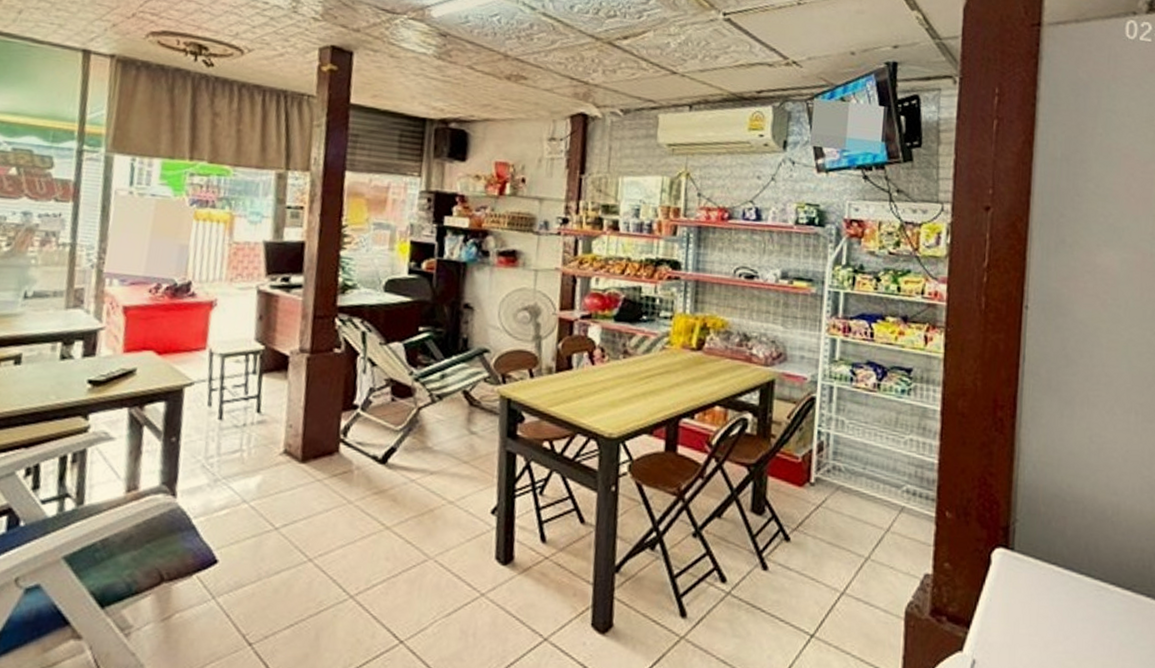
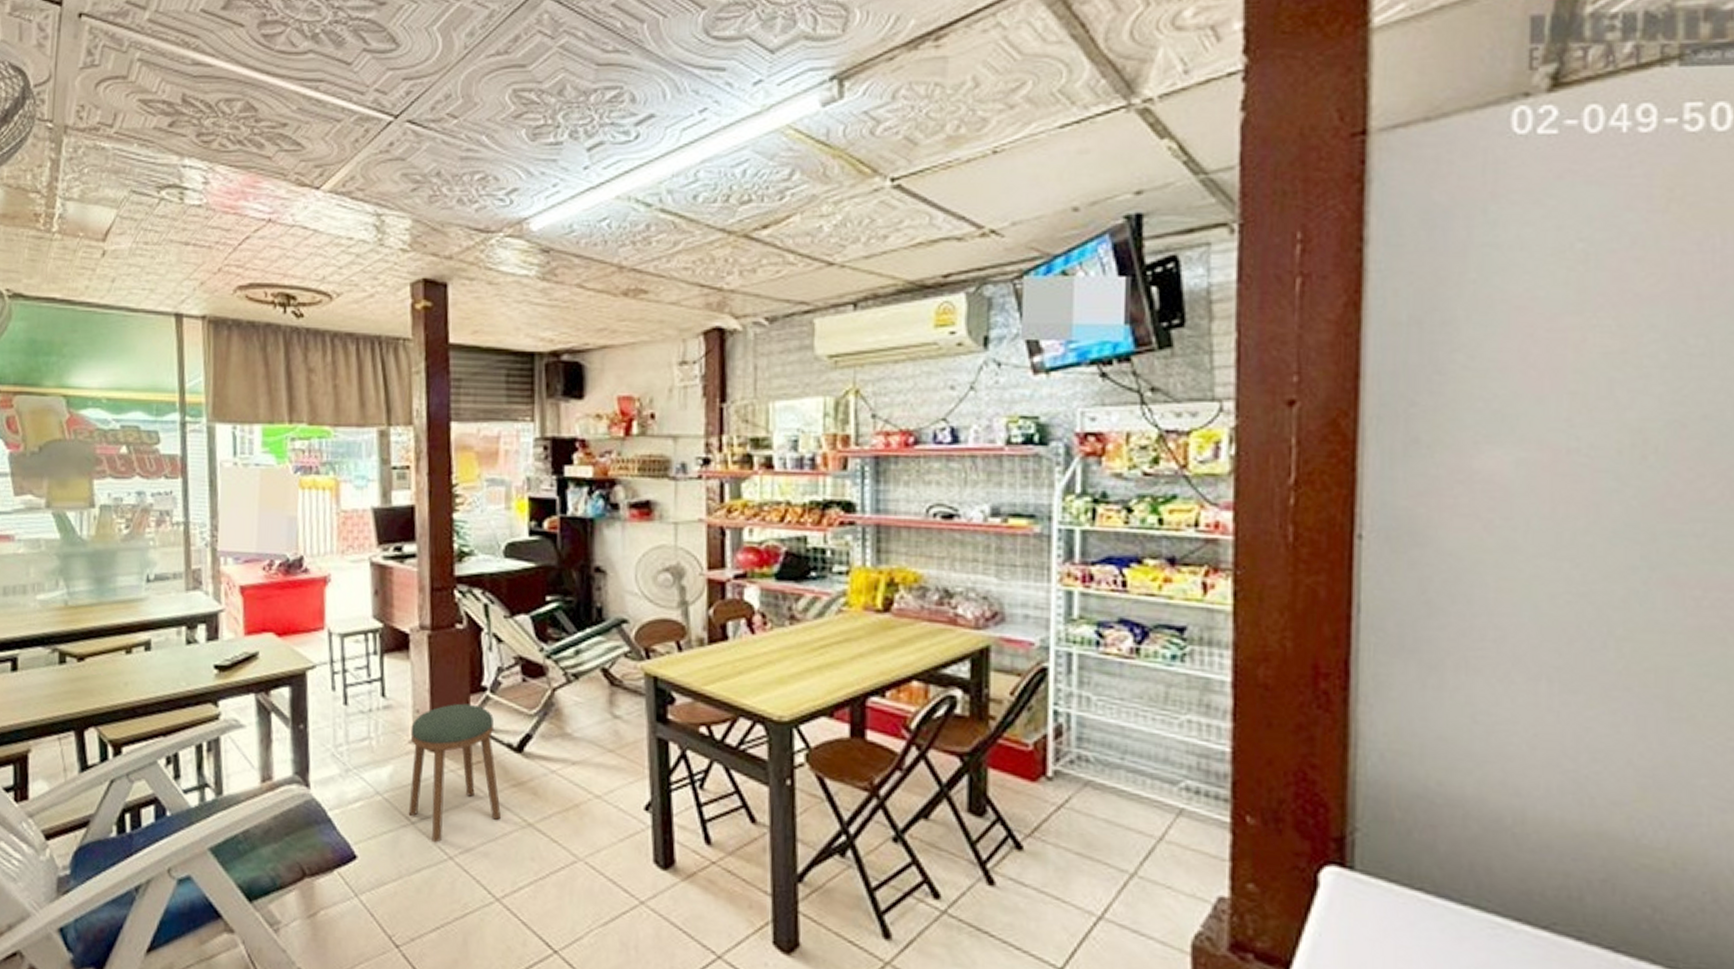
stool: none [273,419,362,547] -> present [408,703,502,843]

